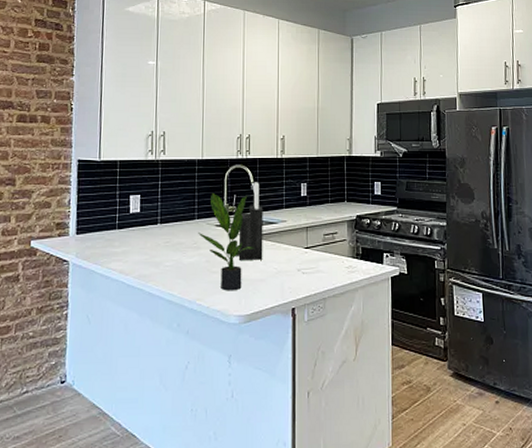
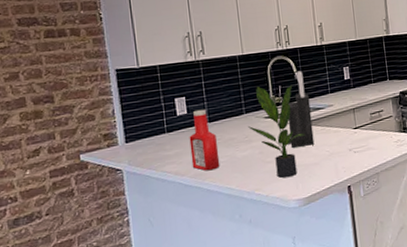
ketchup bottle: none [137,209,166,273] -> present [189,109,220,171]

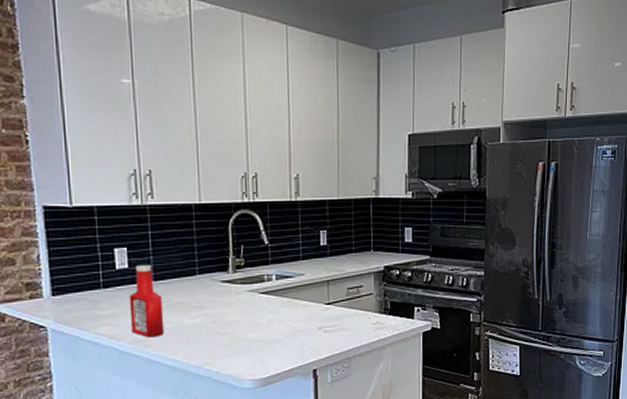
potted plant: present [248,84,305,178] -> none [201,243,268,353]
knife block: present [288,71,315,148] -> none [247,230,278,320]

